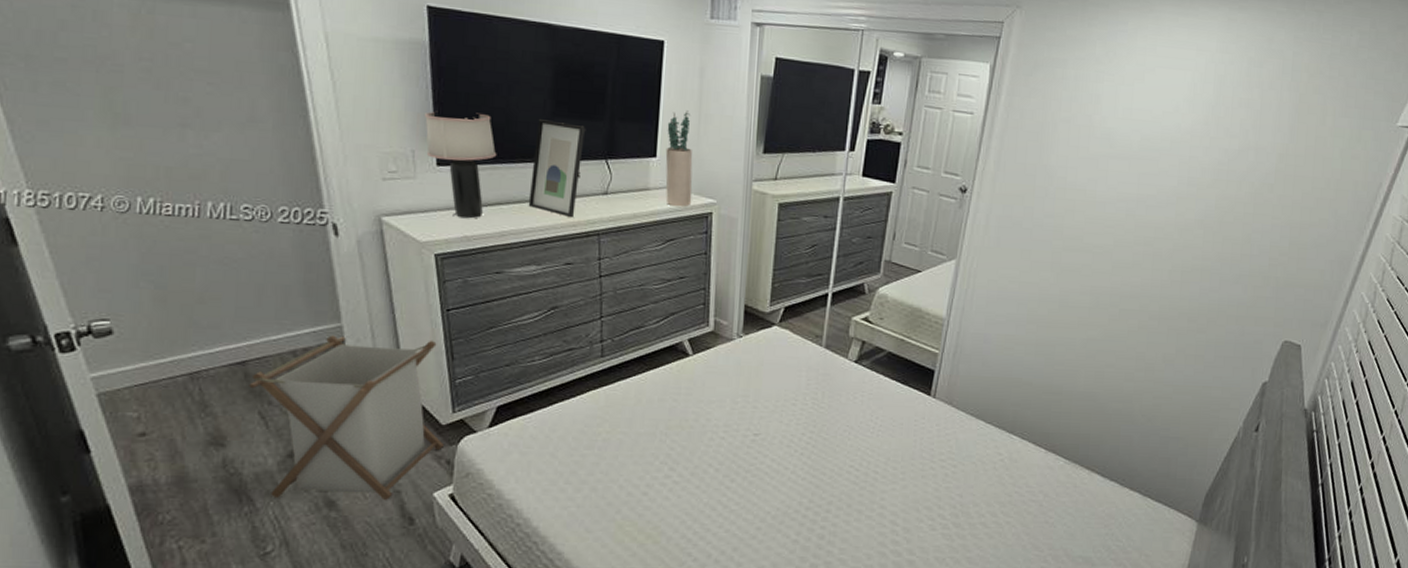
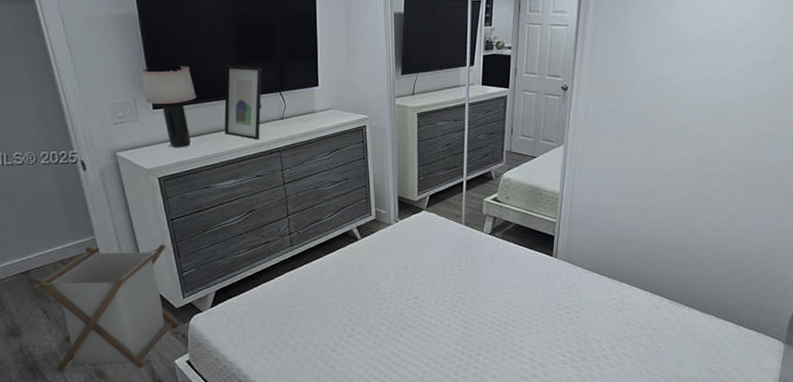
vase: present [665,110,693,208] -> none [324,47,349,124]

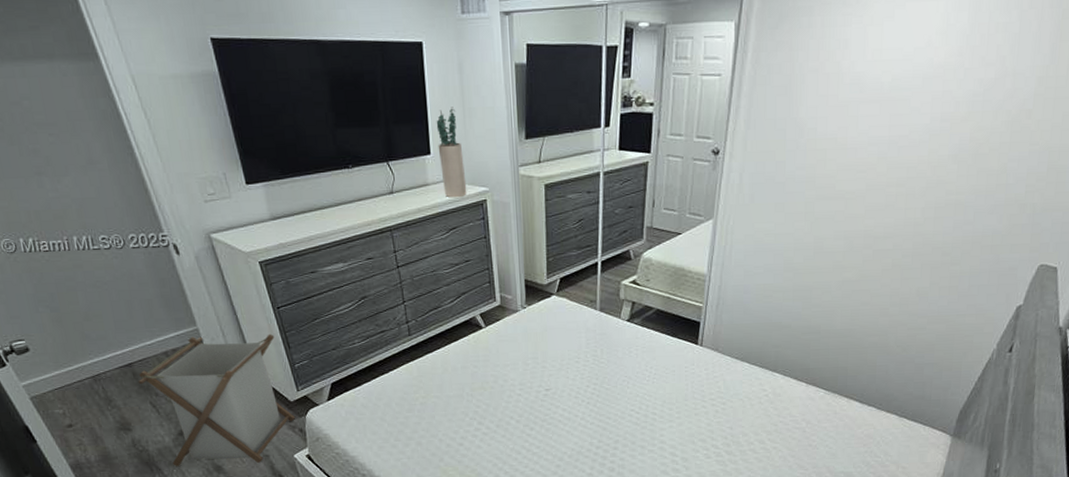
table lamp: present [141,65,197,148] -> none [228,132,294,229]
picture frame: present [224,65,263,140] -> none [323,131,368,218]
vase: none [324,47,349,124] -> present [436,107,467,198]

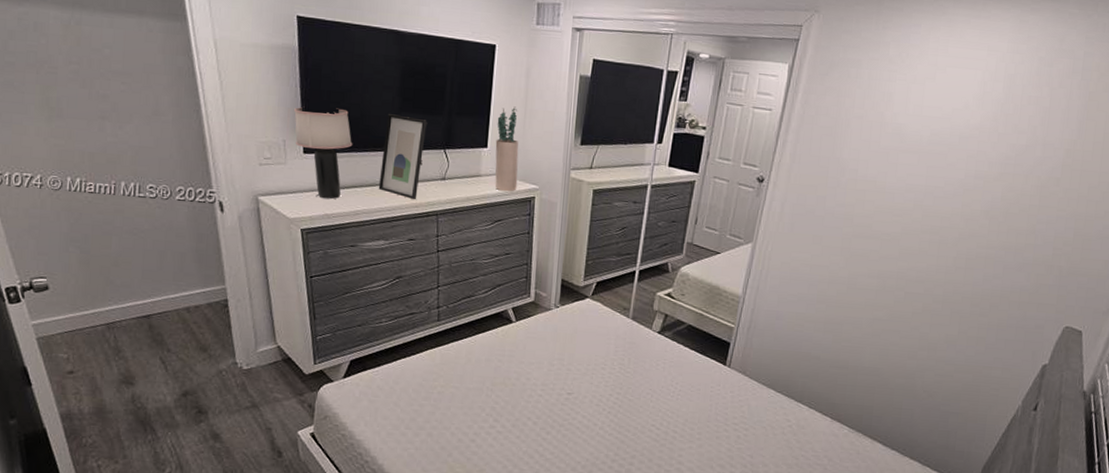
laundry basket: present [138,333,295,466] -> none [152,295,306,435]
table lamp: none [228,132,294,229] -> present [294,107,353,200]
picture frame: none [323,131,368,218] -> present [378,114,428,200]

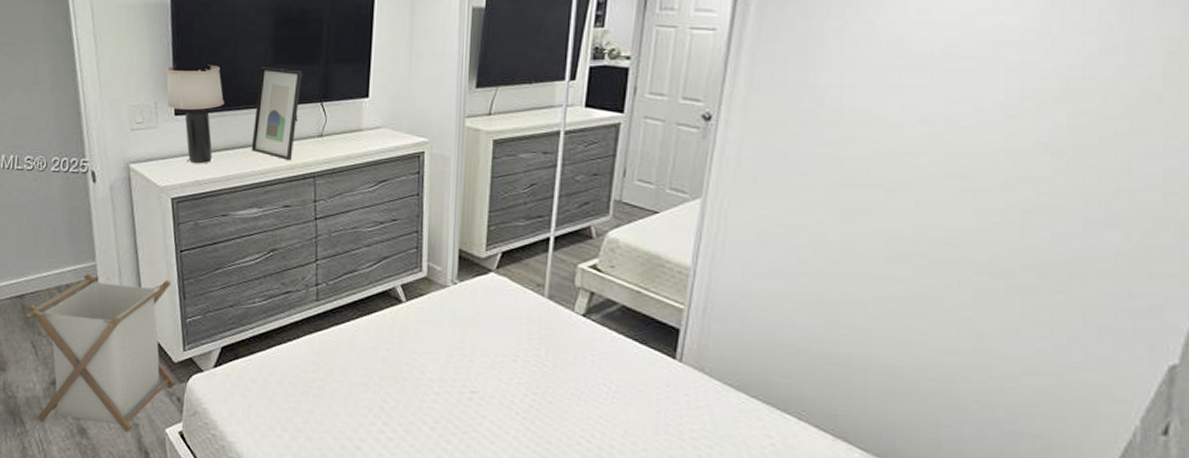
laundry basket: none [152,295,306,435] -> present [25,273,175,432]
vase: present [494,106,519,192] -> none [377,48,405,147]

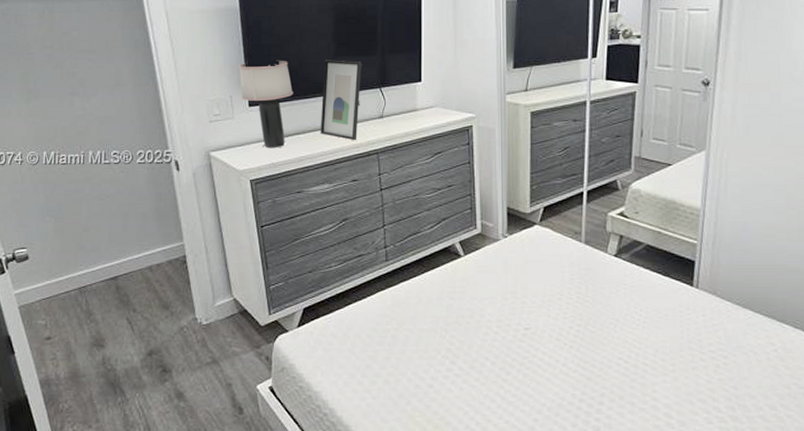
laundry basket: present [25,273,175,432] -> none [119,252,263,392]

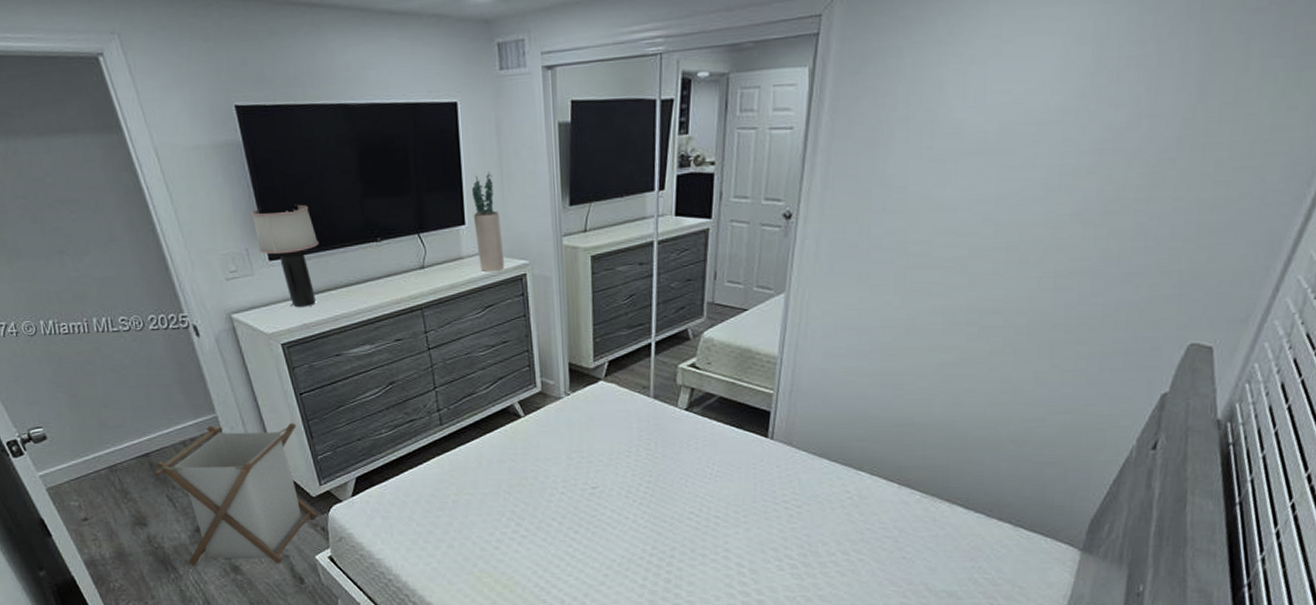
laundry basket: none [119,252,263,392] -> present [155,422,317,566]
picture frame: present [320,59,363,141] -> none [350,201,397,296]
vase: none [429,38,454,123] -> present [471,172,505,273]

